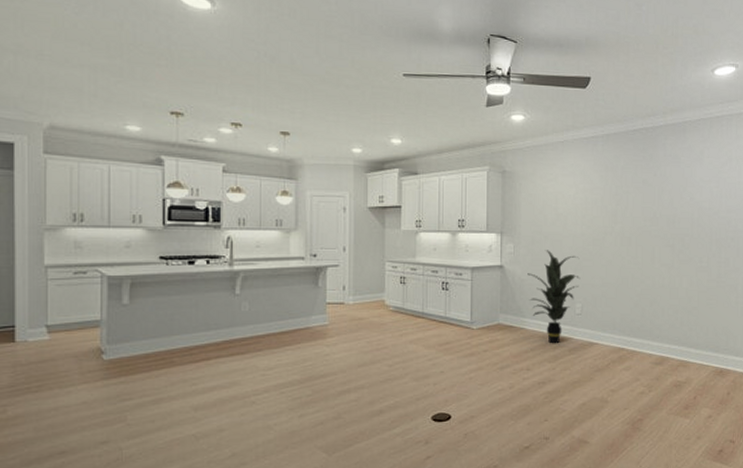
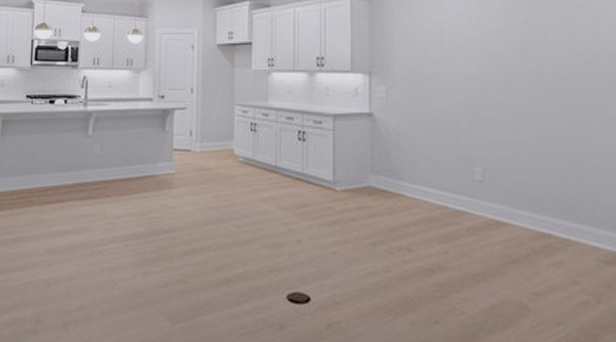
indoor plant: present [527,250,581,344] -> none [405,95,480,220]

